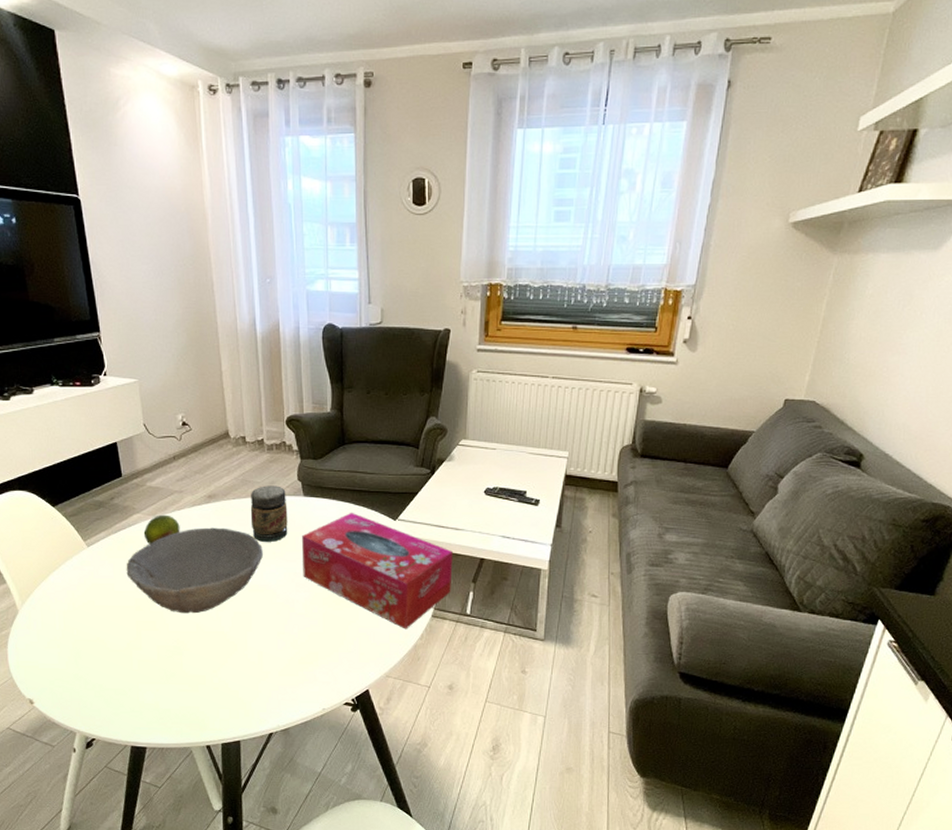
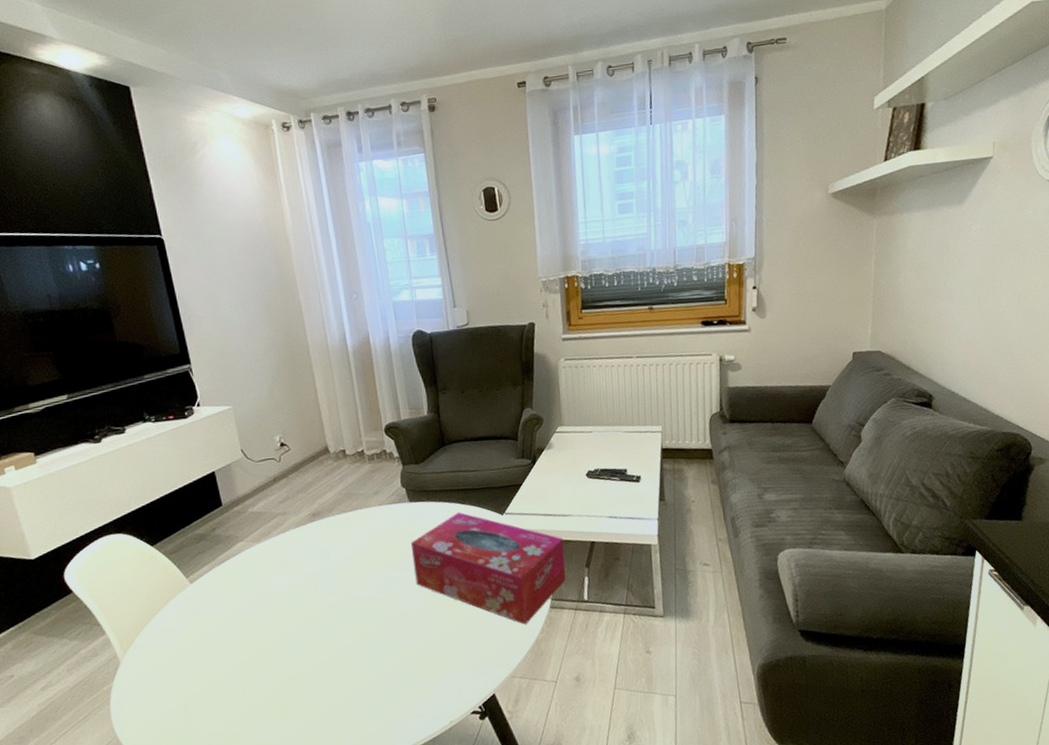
bowl: present [126,527,263,614] -> none [232,544,374,641]
fruit: present [143,514,180,545] -> none [248,539,286,573]
jar: present [250,485,288,542] -> none [355,495,397,554]

